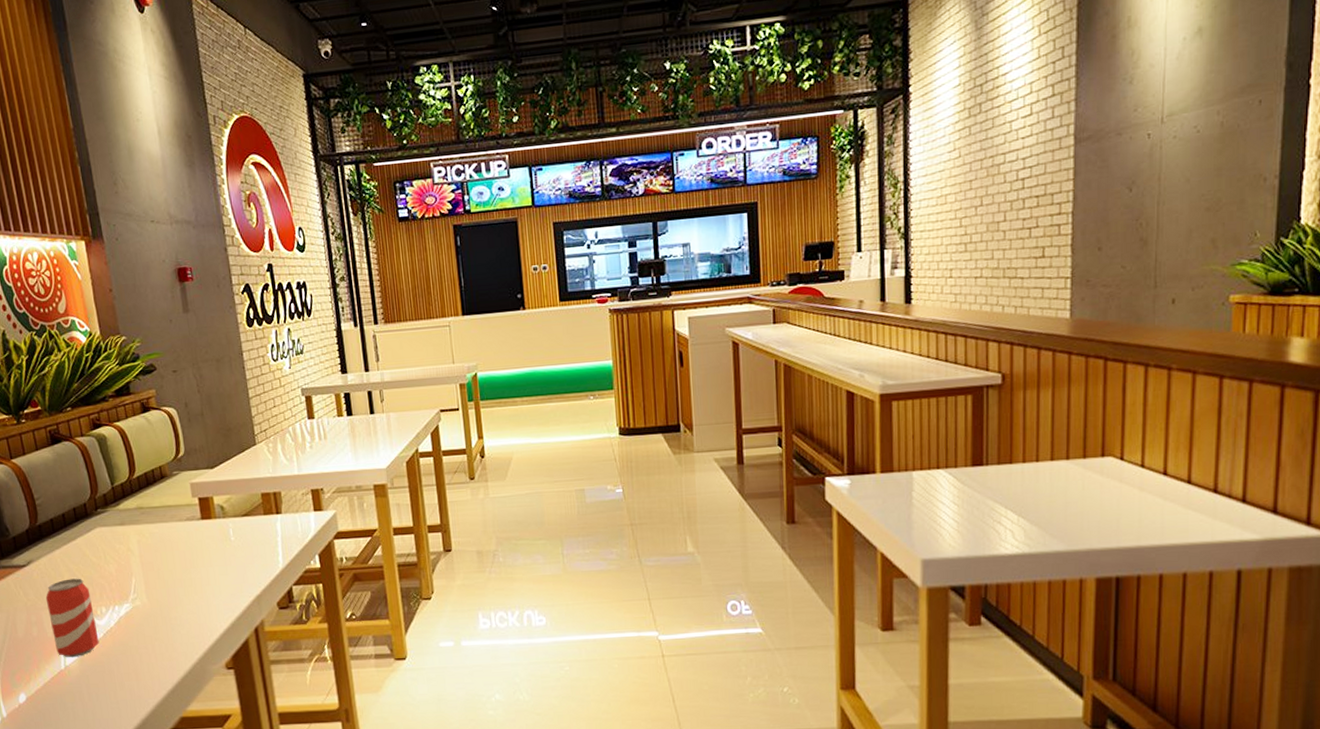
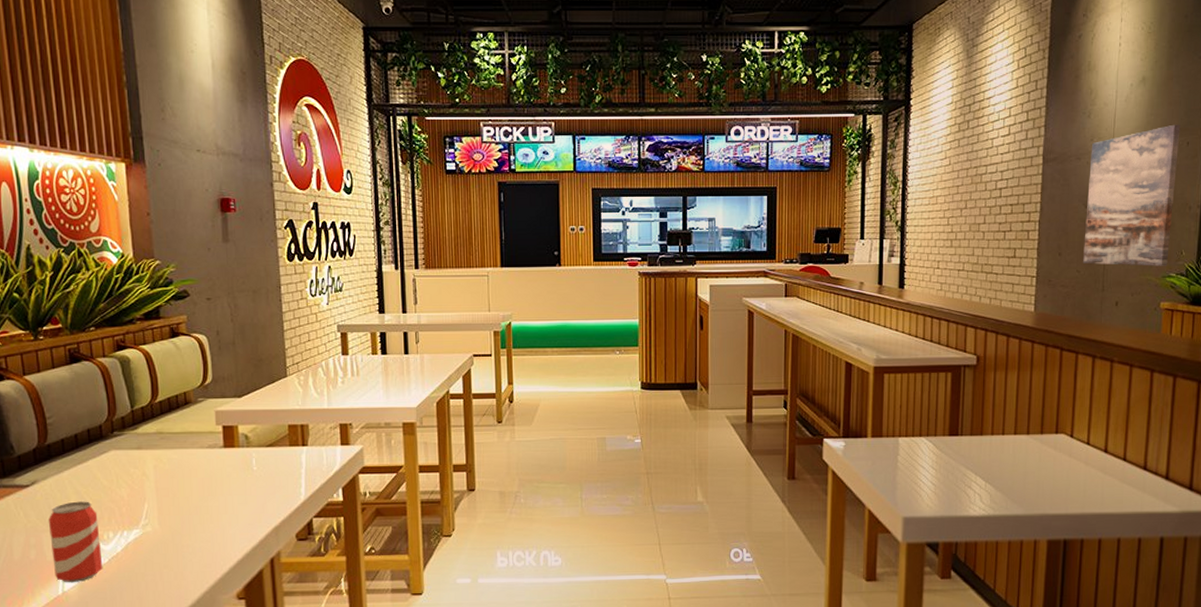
wall art: none [1128,79,1250,258] -> present [1082,124,1181,266]

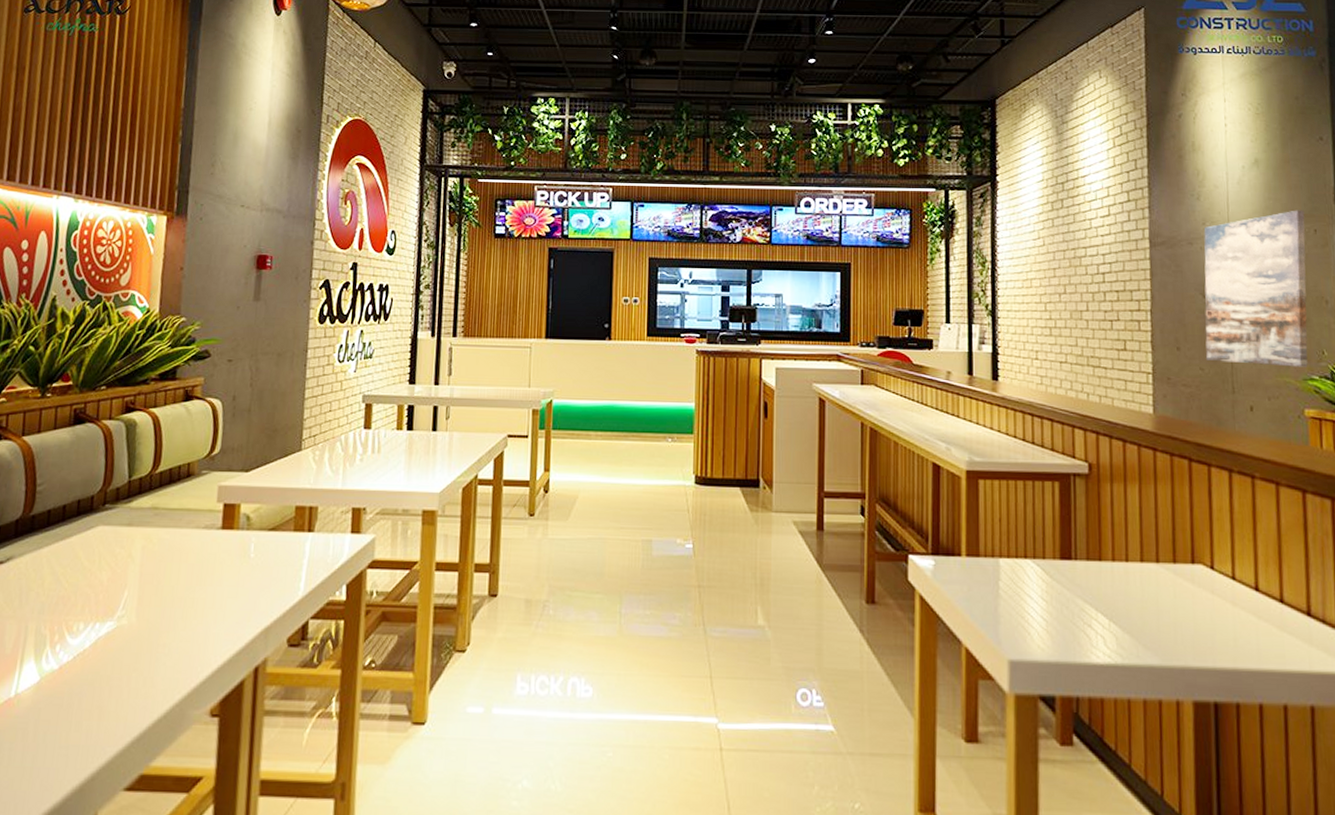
beverage can: present [48,501,103,583] -> none [10,583,71,683]

